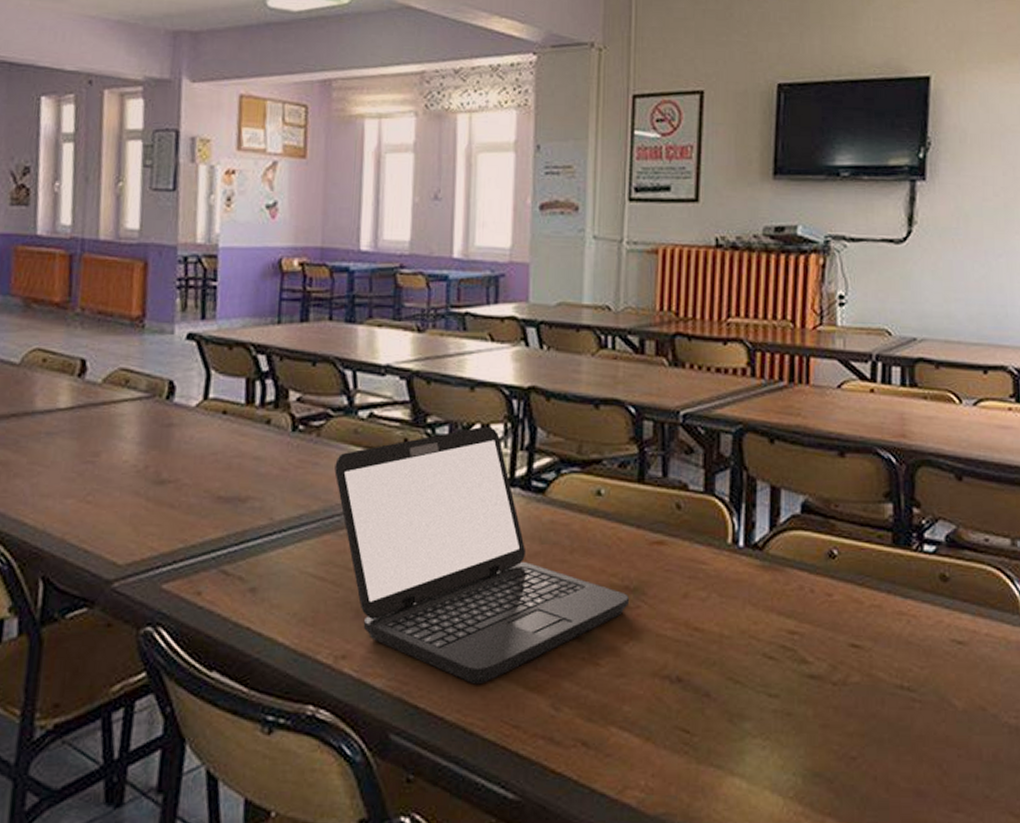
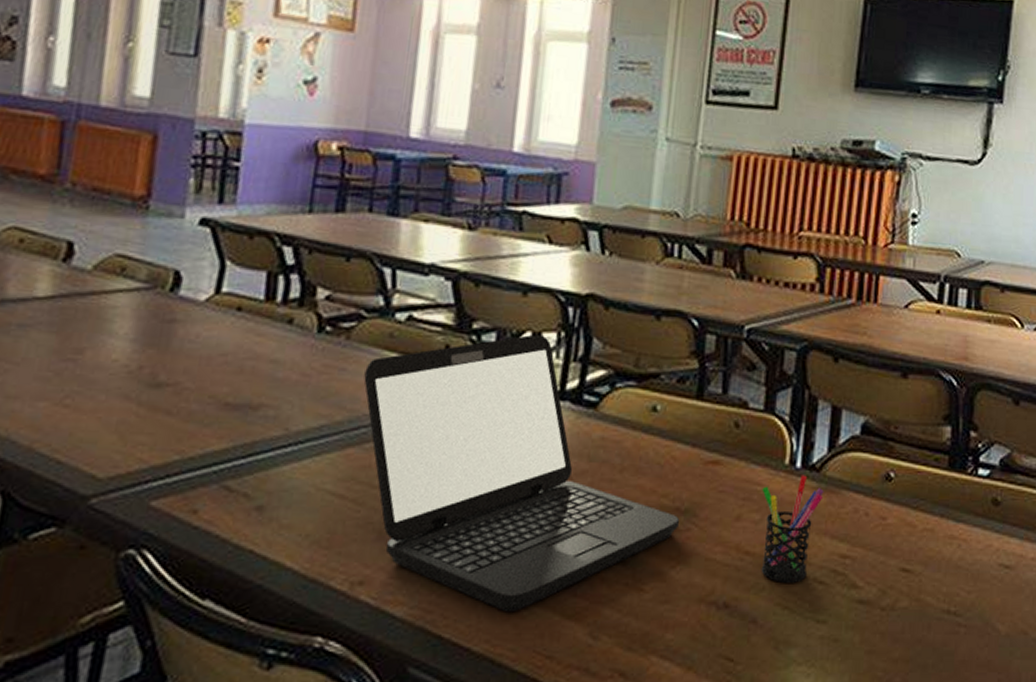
pen holder: none [707,553,768,658] -> present [761,475,824,583]

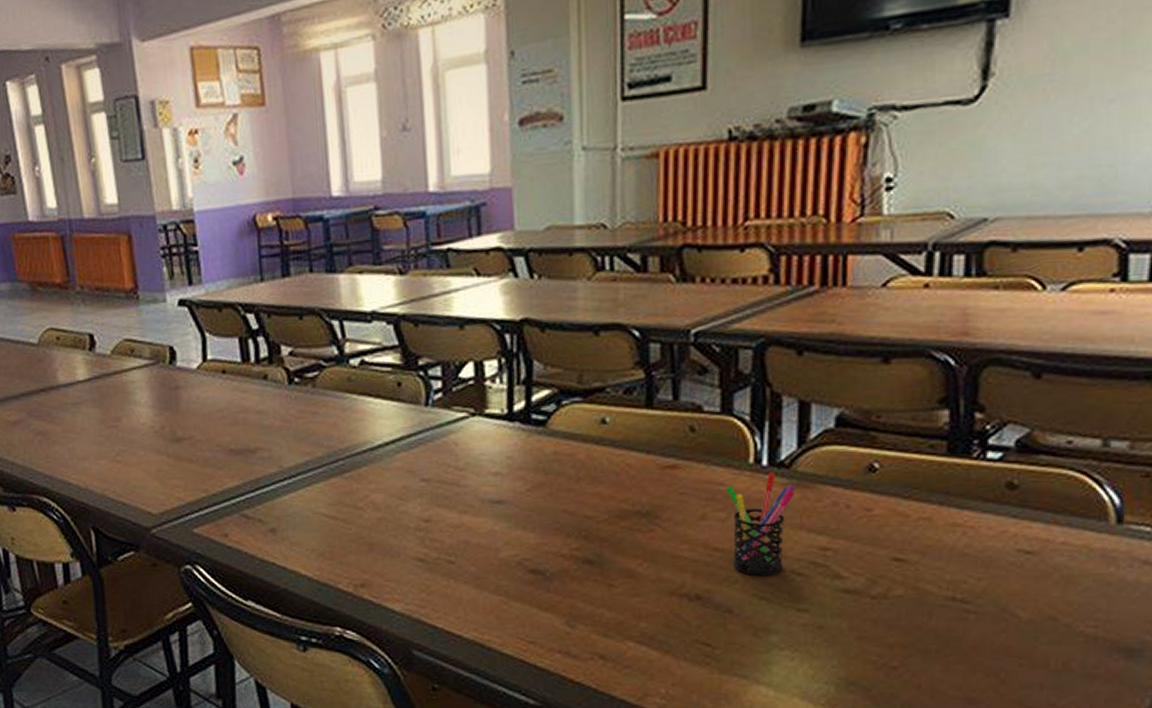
laptop: present [364,334,680,613] -> none [333,363,642,607]

